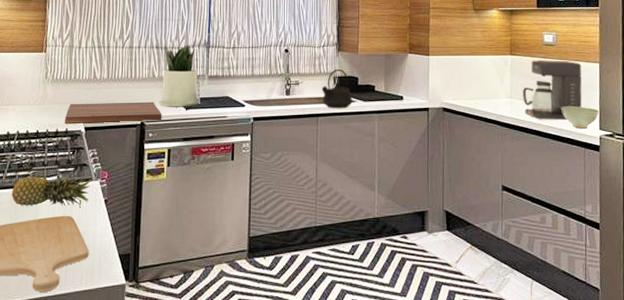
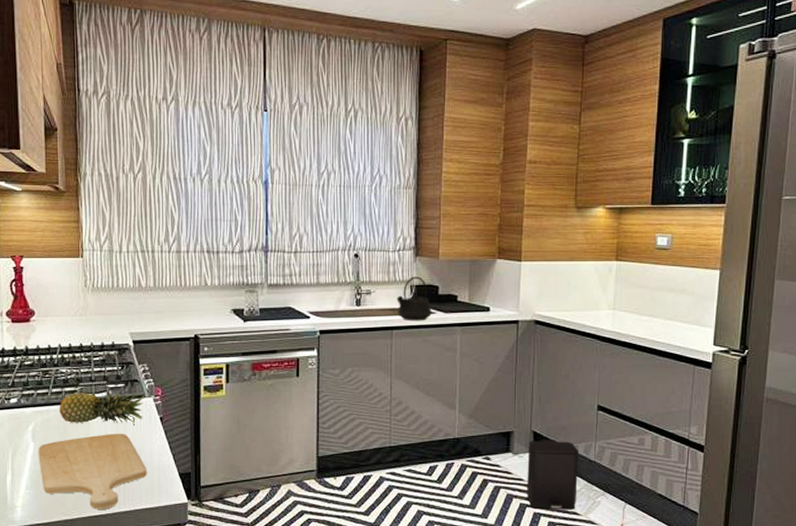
cutting board: present [65,102,162,123] -> none [110,313,218,336]
planter: present [158,44,200,107] -> none [212,248,260,319]
pedal bin: none [441,219,488,288] -> present [527,440,580,510]
coffee maker: present [522,60,582,121] -> none [627,266,699,335]
bowl: present [561,106,599,129] -> none [671,319,715,344]

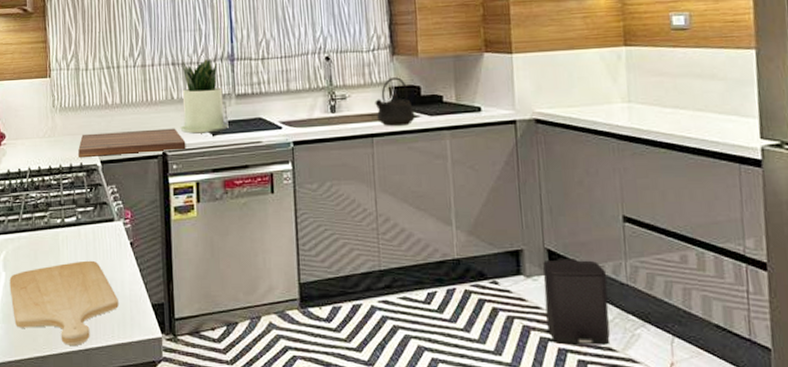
fruit: present [59,393,145,426] -> none [29,216,115,252]
cutting board: none [110,313,218,336] -> present [78,128,186,157]
planter: none [212,248,260,319] -> present [180,58,229,134]

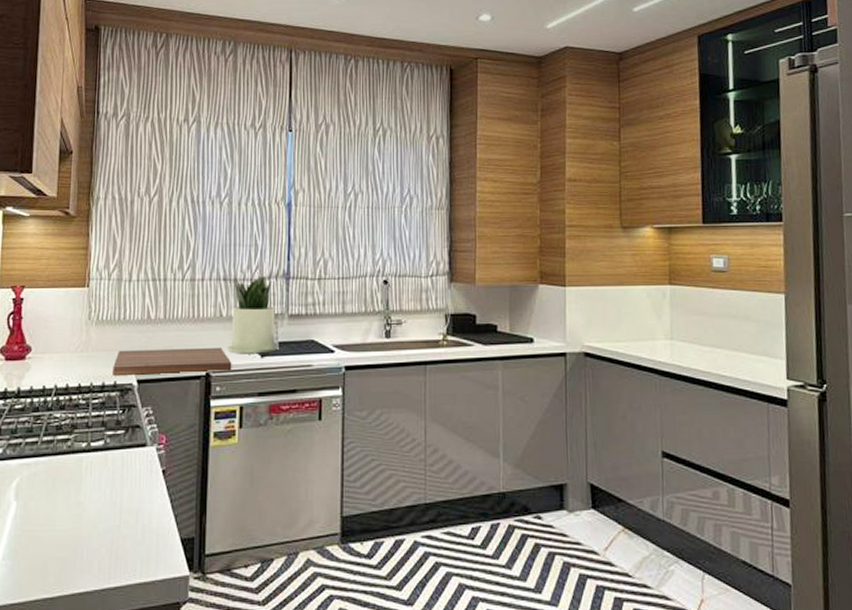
chopping board: present [9,260,119,345] -> none [20,489,144,585]
kettle: present [375,77,415,127] -> none [430,304,469,355]
pedal bin: present [543,259,610,345] -> none [585,494,646,582]

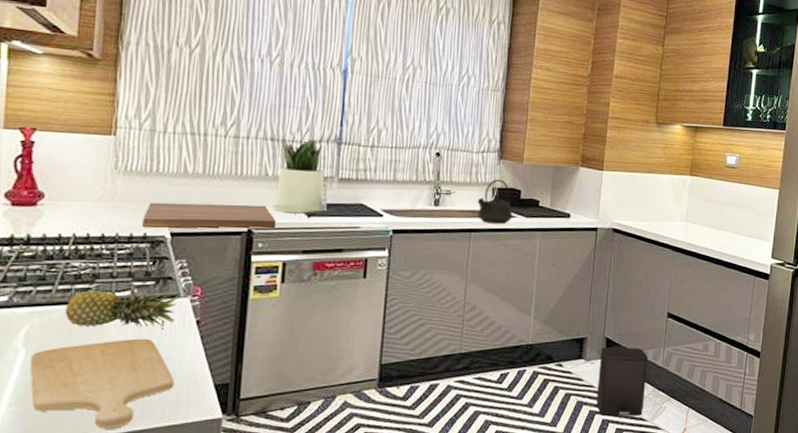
chopping board: none [20,489,144,585] -> present [30,338,174,429]
fruit: none [48,441,147,480] -> present [64,291,180,330]
kettle: none [430,304,469,355] -> present [477,179,513,225]
pedal bin: none [585,494,646,582] -> present [596,346,649,416]

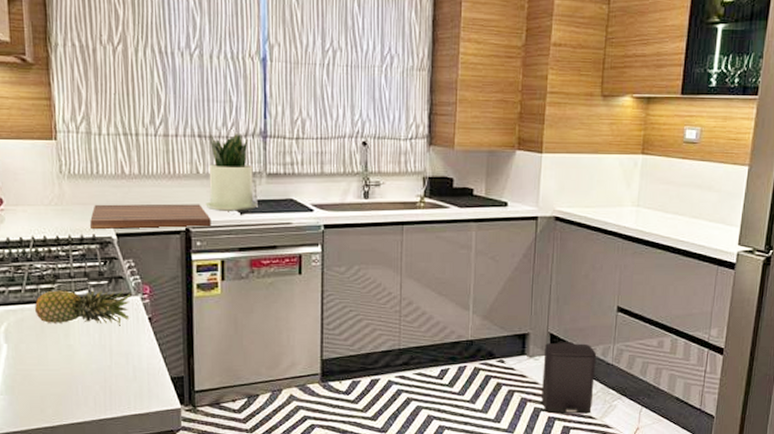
chopping board: present [30,338,174,429] -> none [12,334,135,416]
kettle: present [477,179,513,225] -> none [408,168,446,216]

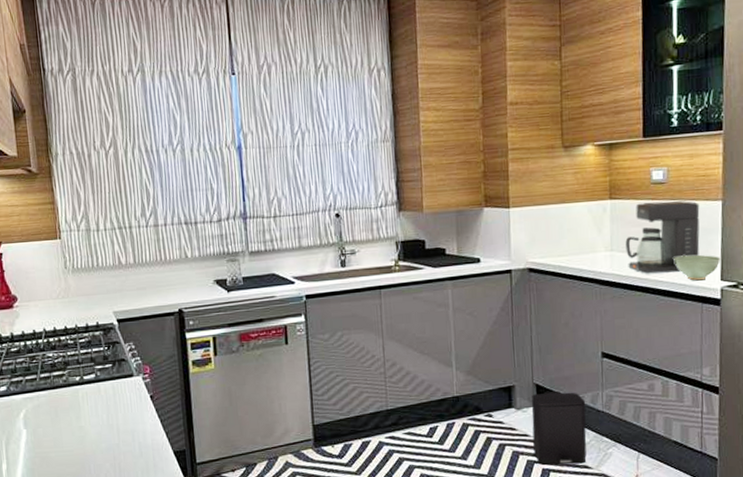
fruit: present [34,290,131,326] -> none [48,372,134,408]
cutting board: present [90,203,212,229] -> none [93,286,202,317]
planter: present [205,133,258,211] -> none [194,216,243,291]
coffee maker: none [651,161,727,234] -> present [625,200,700,274]
bowl: none [696,217,741,244] -> present [673,254,721,281]

